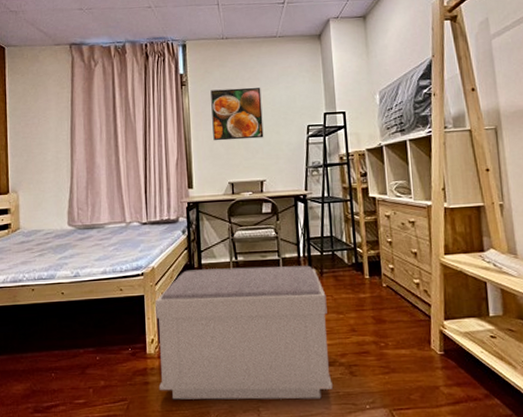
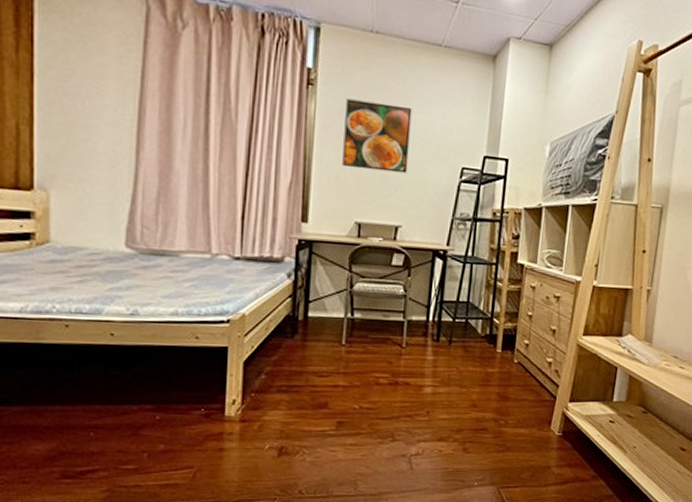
bench: present [155,265,333,400] -> none [236,322,451,474]

